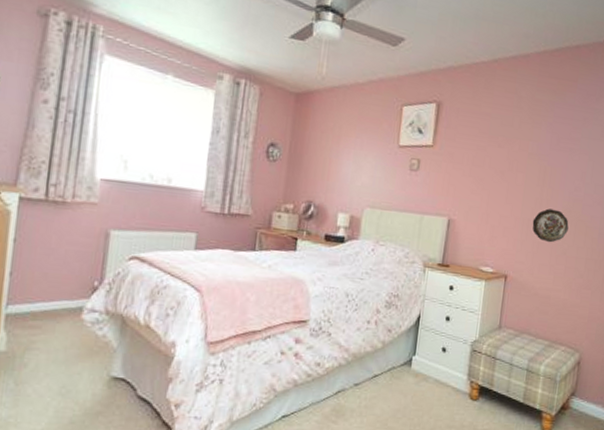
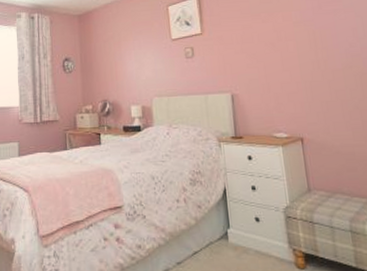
decorative plate: present [532,208,569,243] -> none [314,68,354,100]

